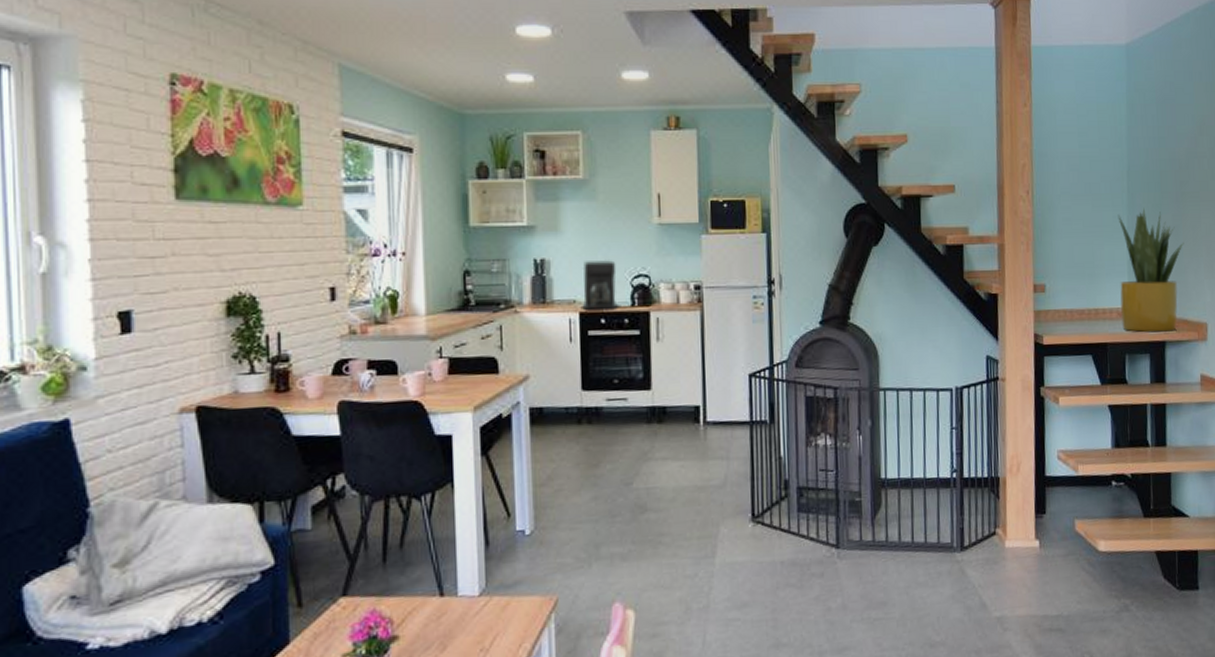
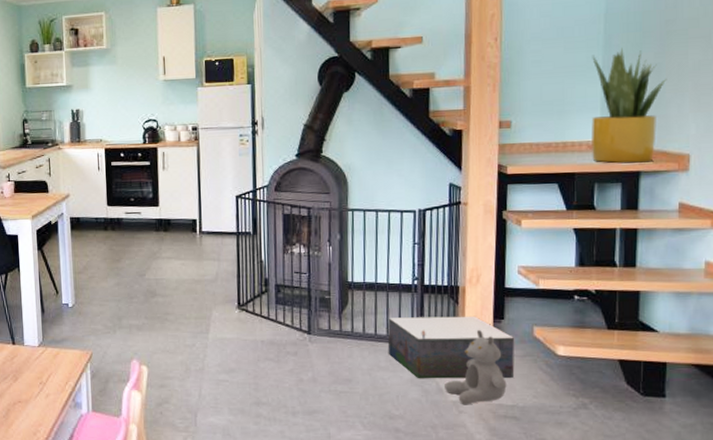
coffee maker: present [582,260,618,311] -> none [106,109,133,147]
toy box: none [926,511,1058,593] -> present [387,316,515,379]
teddy bear: none [988,527,1051,621] -> present [445,329,507,405]

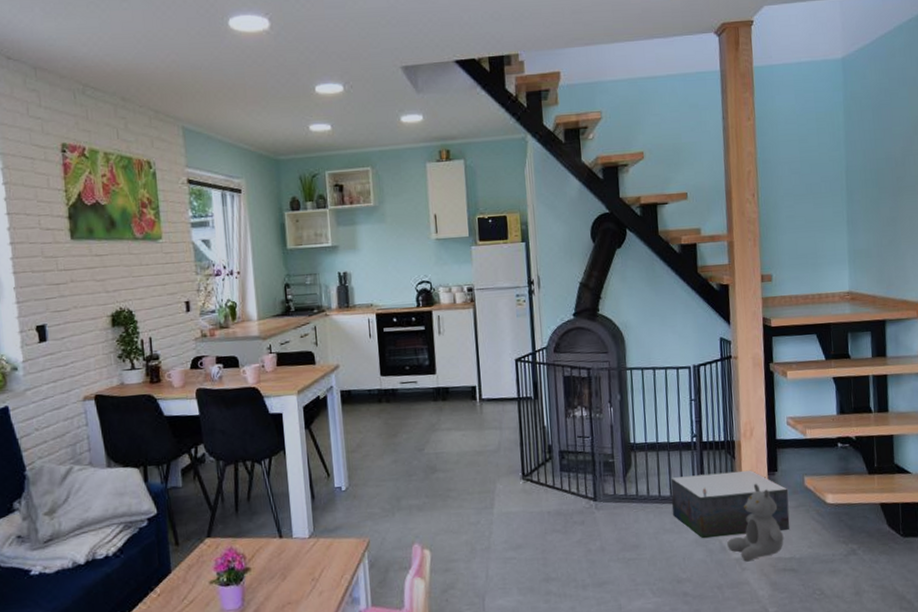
planter: present [591,48,667,163] -> none [837,203,902,313]

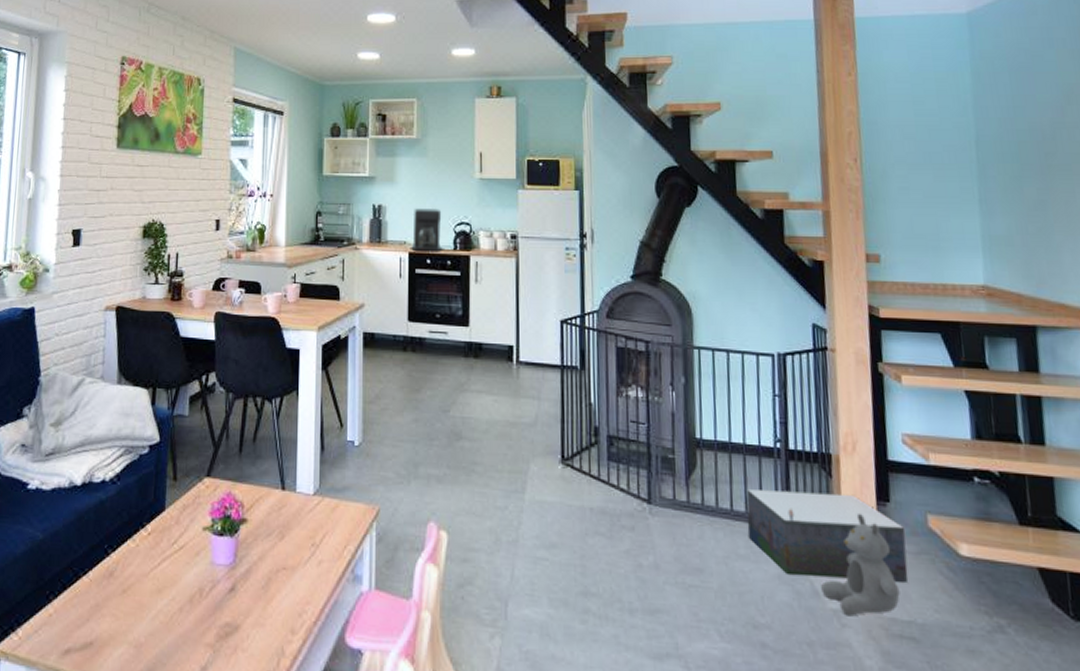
coffee maker: none [377,270,406,312] -> present [411,208,442,252]

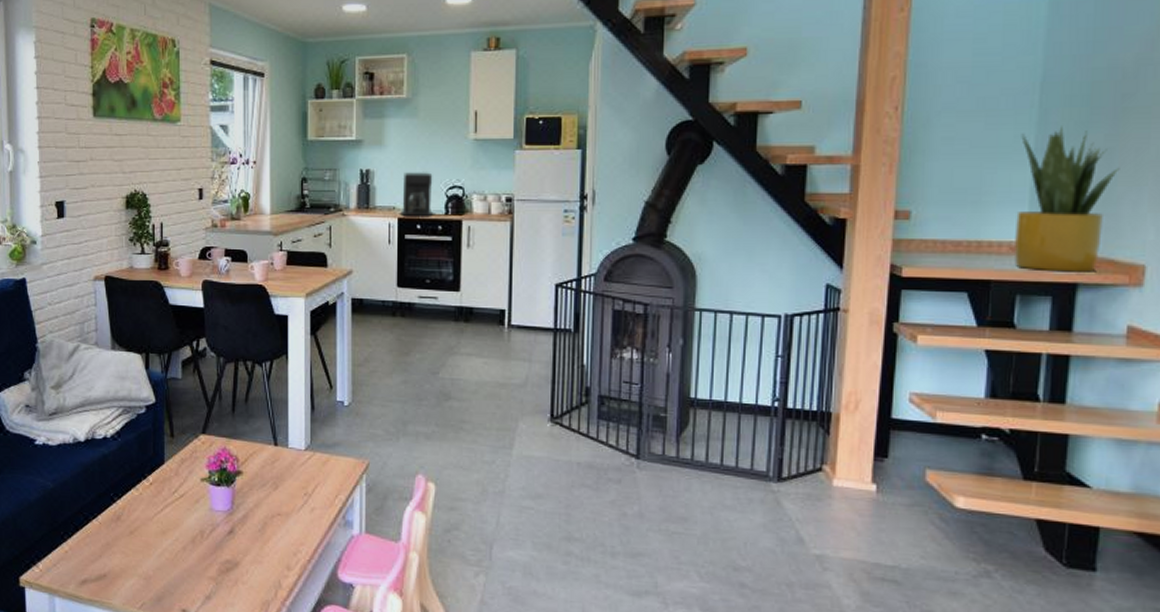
toy box: present [746,489,908,582] -> none [736,446,901,531]
teddy bear: present [821,513,900,617] -> none [806,468,887,561]
planter: none [966,180,1055,315] -> present [1014,126,1120,272]

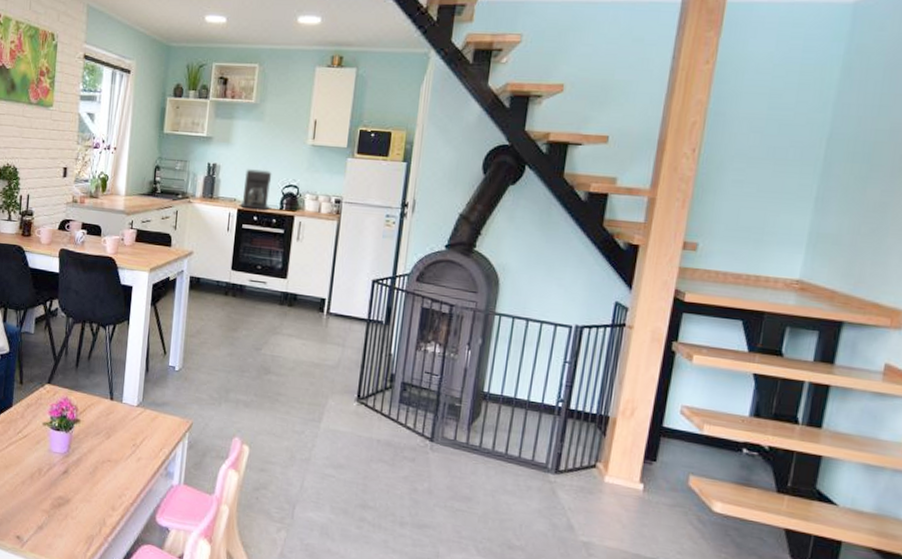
planter: present [1014,126,1120,272] -> none [787,179,892,313]

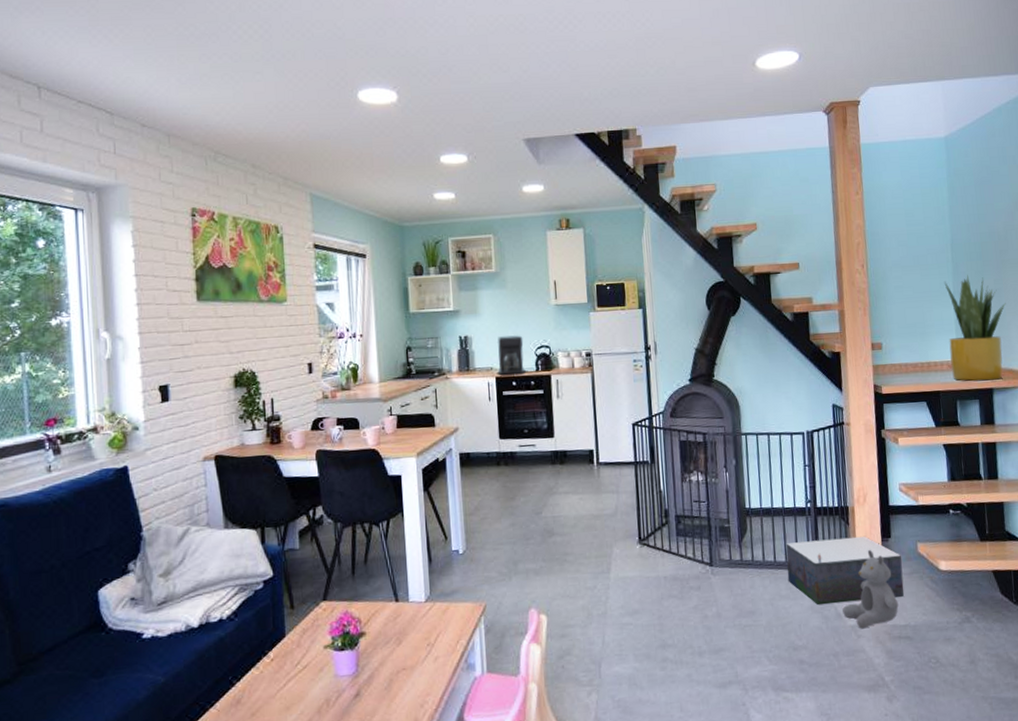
toy box: none [517,438,666,528] -> present [785,536,904,604]
teddy bear: none [576,467,649,550] -> present [842,549,899,629]
planter: none [787,179,892,313] -> present [944,275,1006,381]

